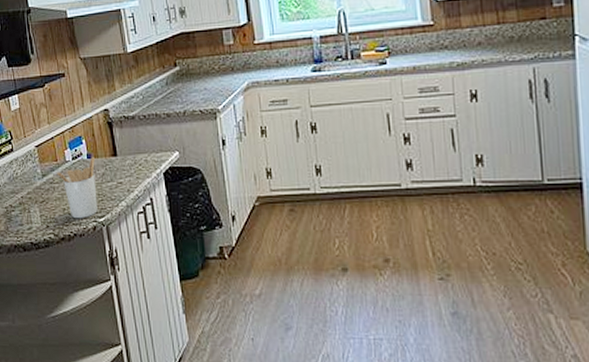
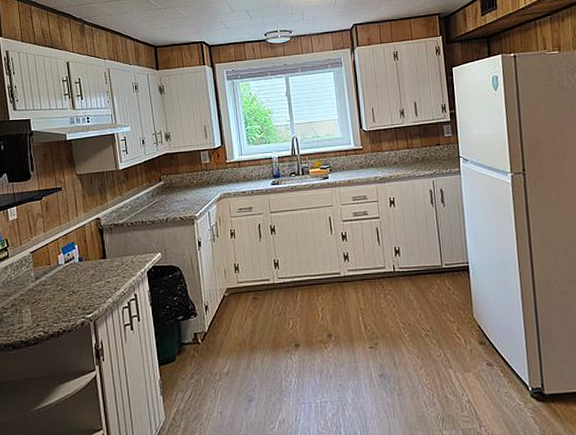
utensil holder: present [57,156,98,219] -> none [49,259,86,317]

